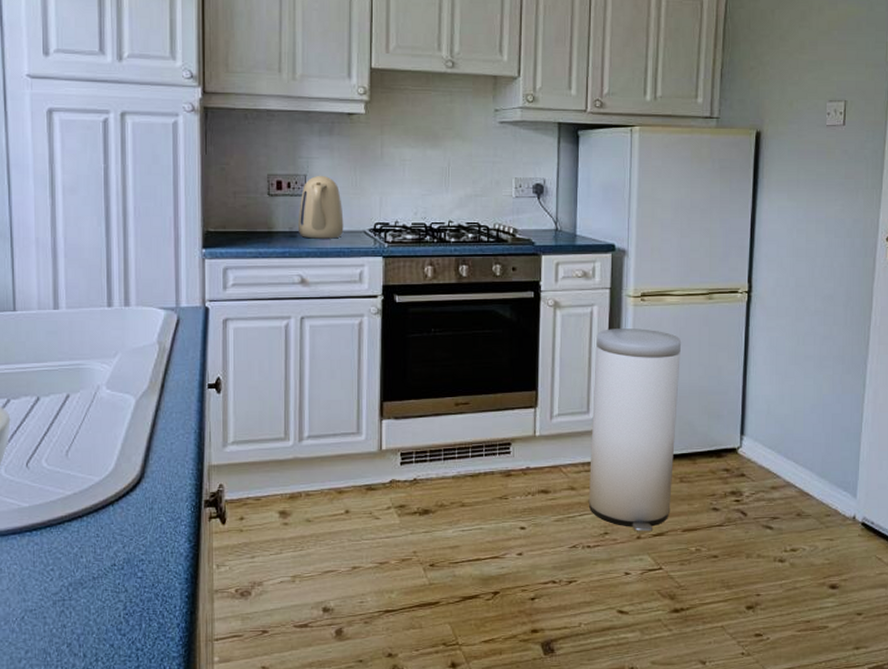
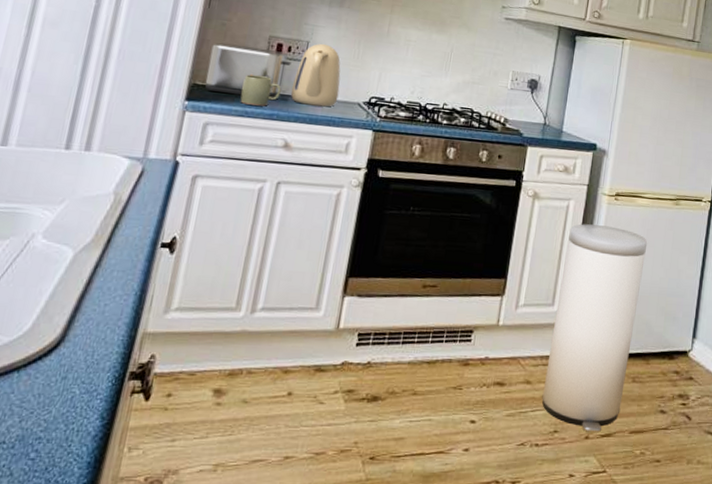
toaster: none [216,187,293,237] -> present [205,42,292,98]
mug: none [251,216,288,245] -> present [240,74,282,106]

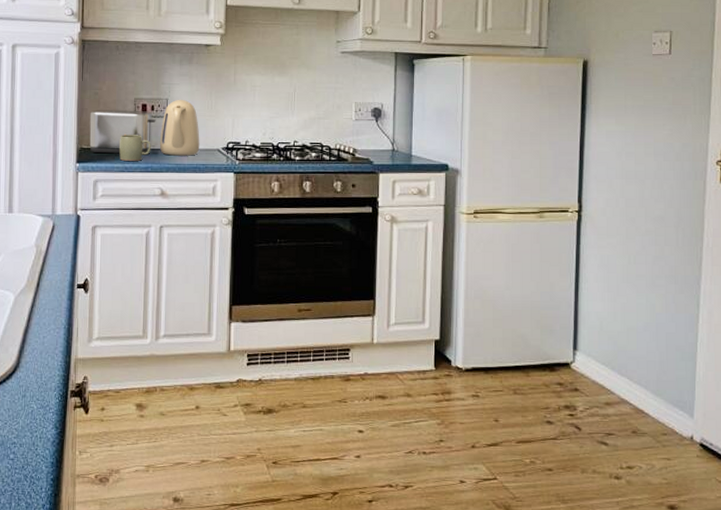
pedal bin: present [542,224,648,432] -> none [424,243,514,441]

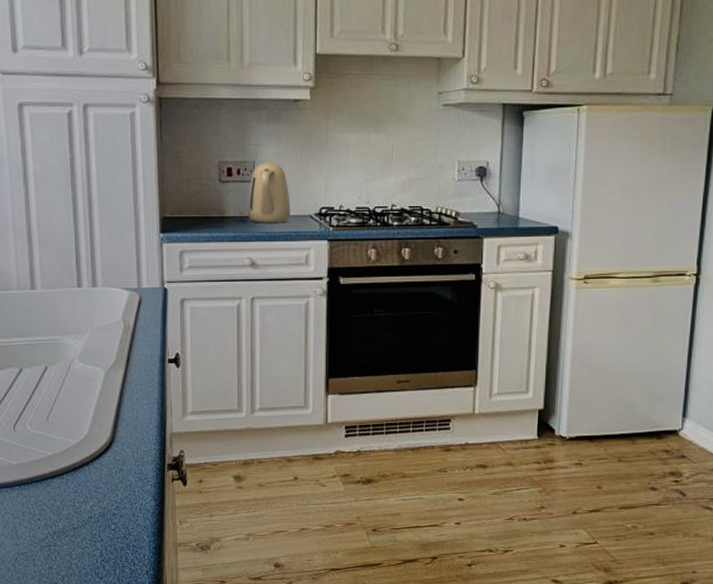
toaster: present [89,109,156,154] -> none [172,174,243,223]
mug: present [118,135,151,161] -> none [204,201,239,230]

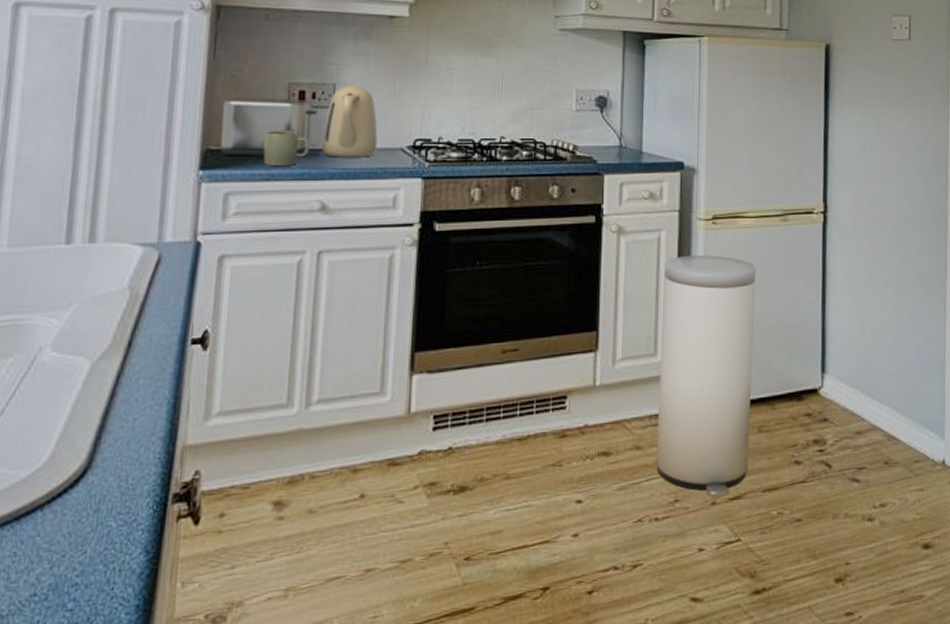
toaster: none [172,174,243,223] -> present [220,97,318,157]
mug: none [204,201,239,230] -> present [263,131,310,166]
pedal bin: none [525,311,625,508] -> present [656,255,757,497]

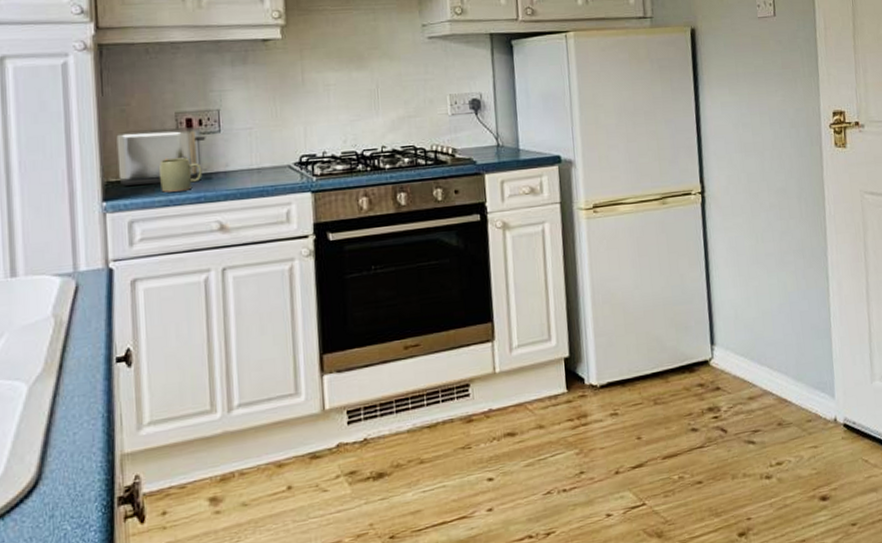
kettle: present [321,84,378,158] -> none [212,108,266,180]
pedal bin: present [656,255,757,497] -> none [550,242,648,467]

